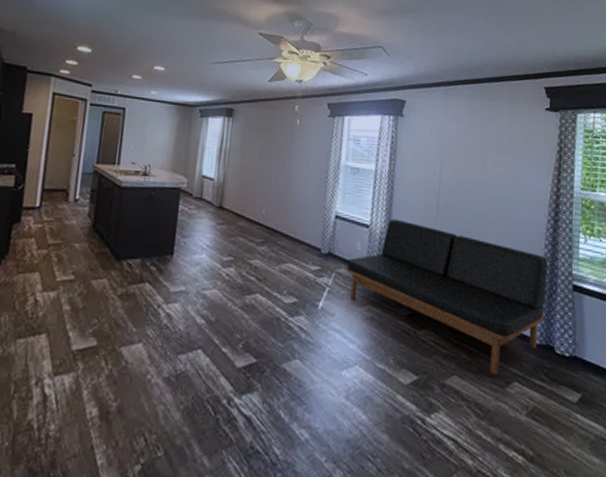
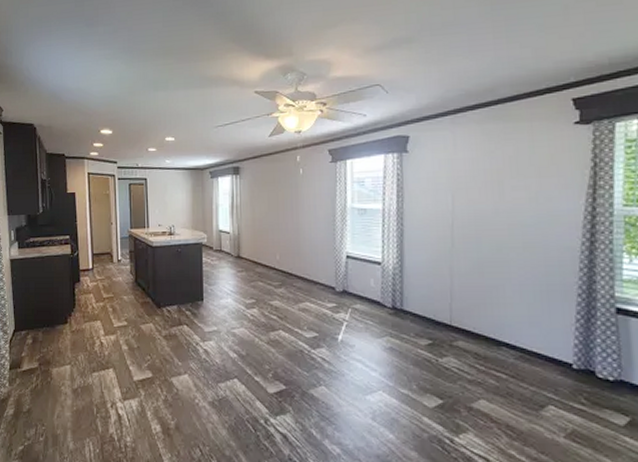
sofa: present [347,219,549,376] -> none [362,254,586,400]

